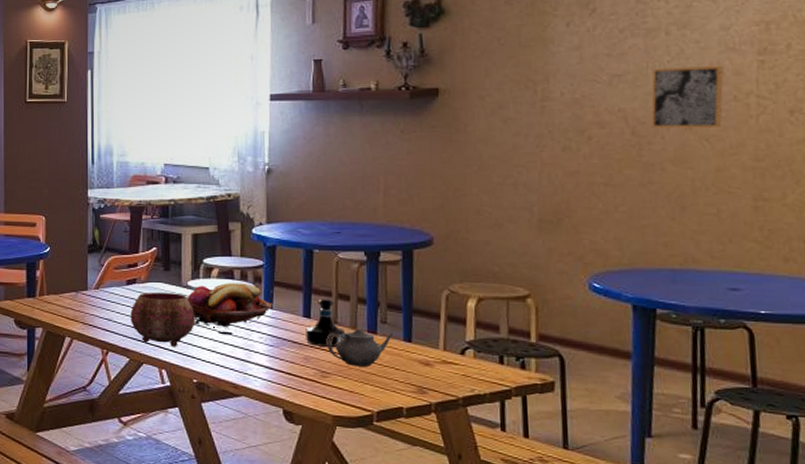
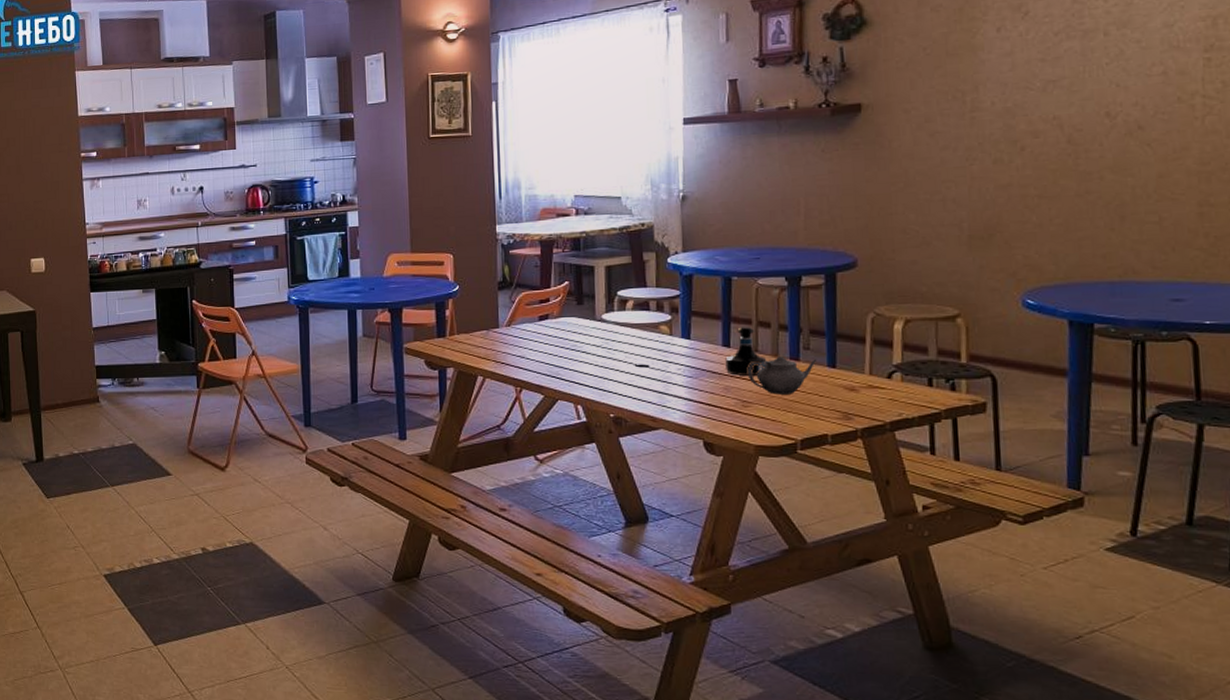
bowl: present [130,292,195,347] -> none [543,326,611,382]
fruit basket: present [187,282,274,327] -> none [601,313,692,360]
wall art: present [651,66,724,129] -> none [1088,66,1167,136]

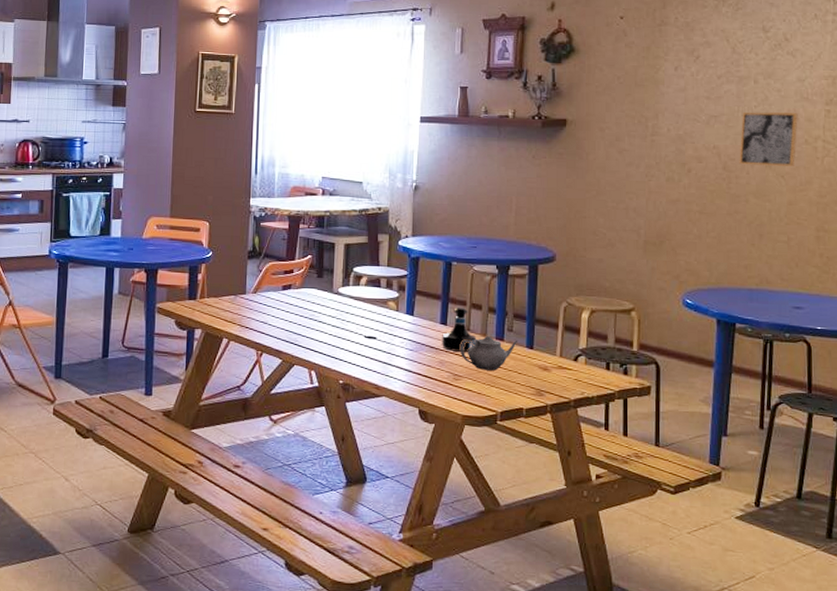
wall art: none [1088,66,1167,136] -> present [739,111,798,166]

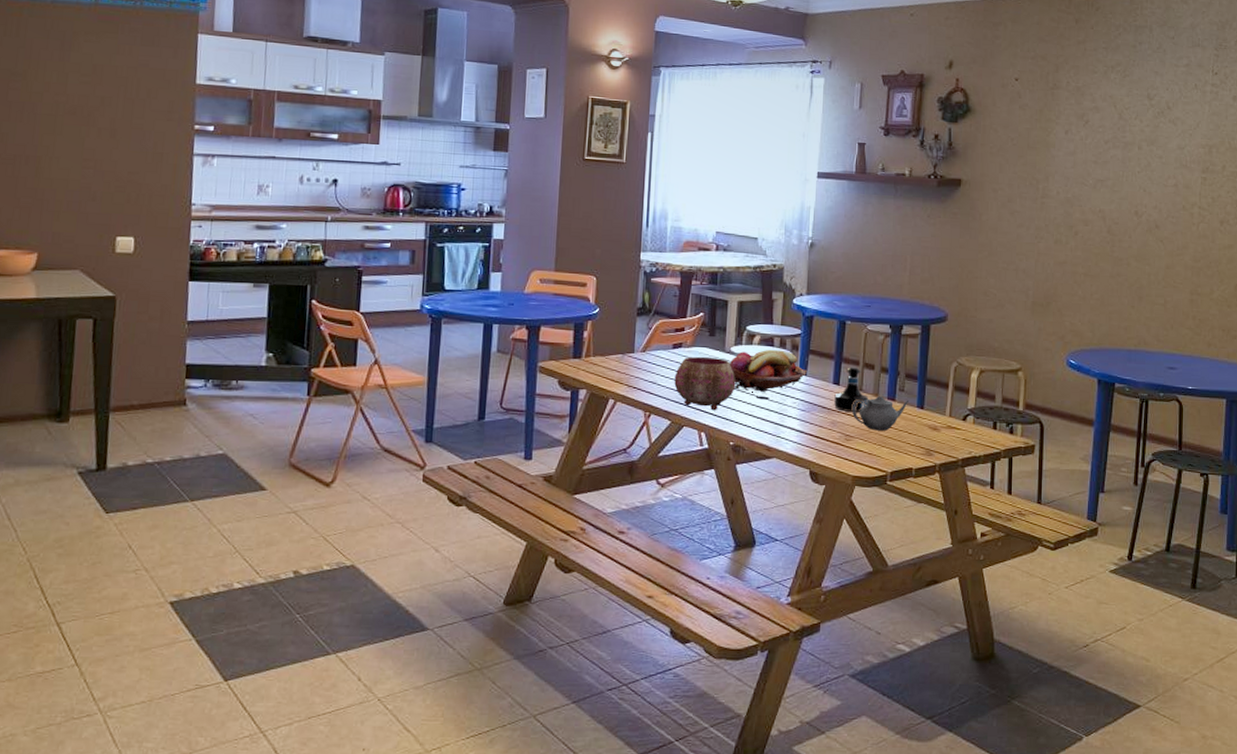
bowl: none [284,297,344,350] -> present [674,356,736,411]
fruit basket: none [337,290,415,332] -> present [729,349,808,392]
wall art: present [739,111,798,166] -> none [1122,177,1177,231]

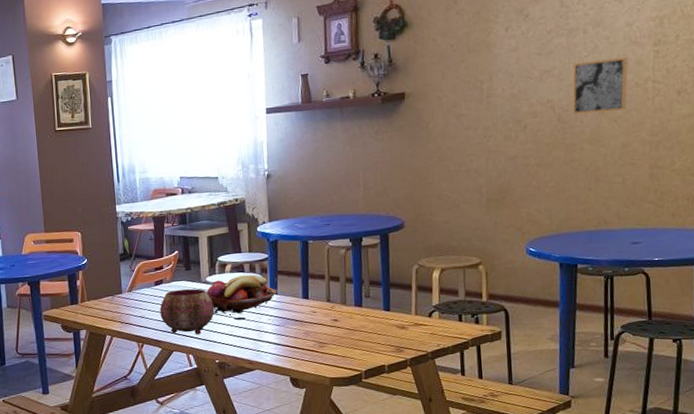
tequila bottle: present [834,366,869,412] -> none [305,280,338,322]
teapot: present [852,396,910,431] -> none [323,304,376,336]
wall art: none [1122,177,1177,231] -> present [572,57,628,115]

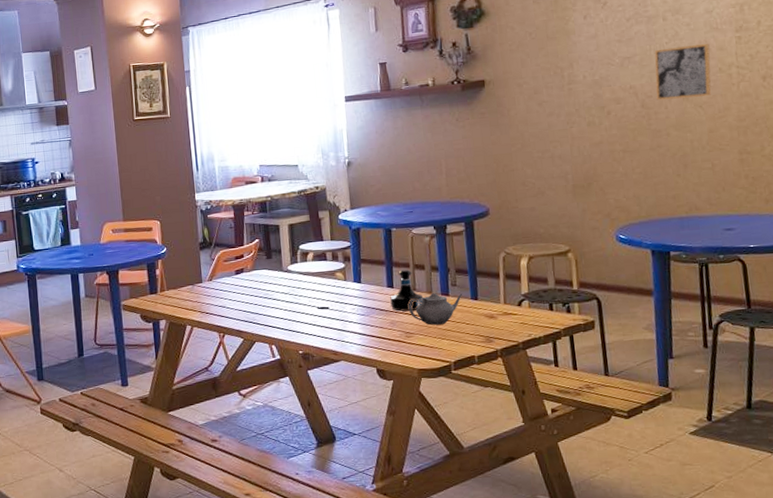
bowl: present [160,288,215,335] -> none [241,277,297,325]
fruit basket: present [206,274,278,314] -> none [288,263,362,304]
tequila bottle: none [305,280,338,322] -> present [390,269,424,311]
teapot: none [323,304,376,336] -> present [408,293,463,325]

